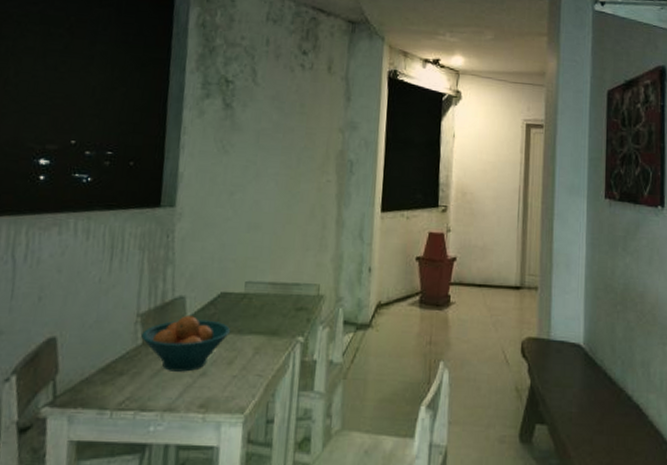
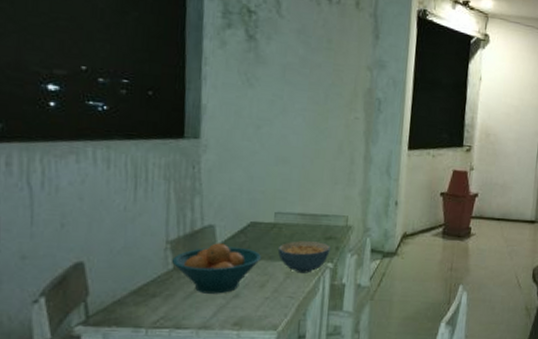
cereal bowl: none [247,312,301,348] -> present [277,241,330,273]

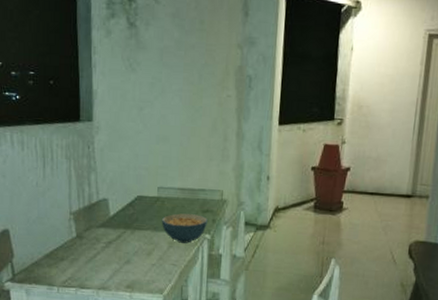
fruit bowl: present [172,243,262,294] -> none [75,215,148,260]

